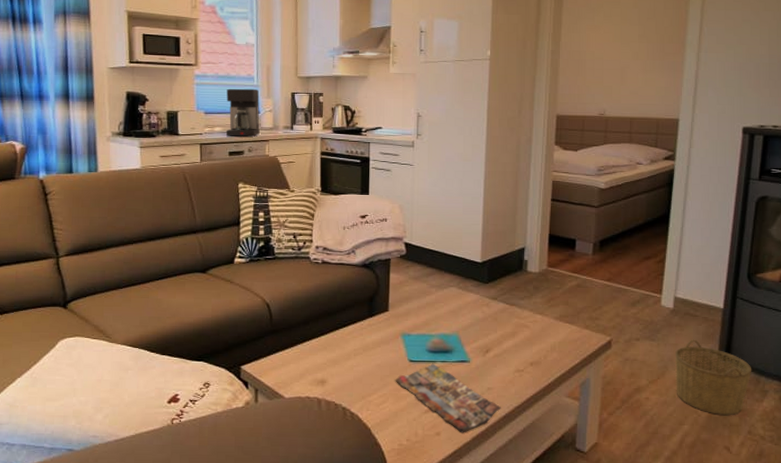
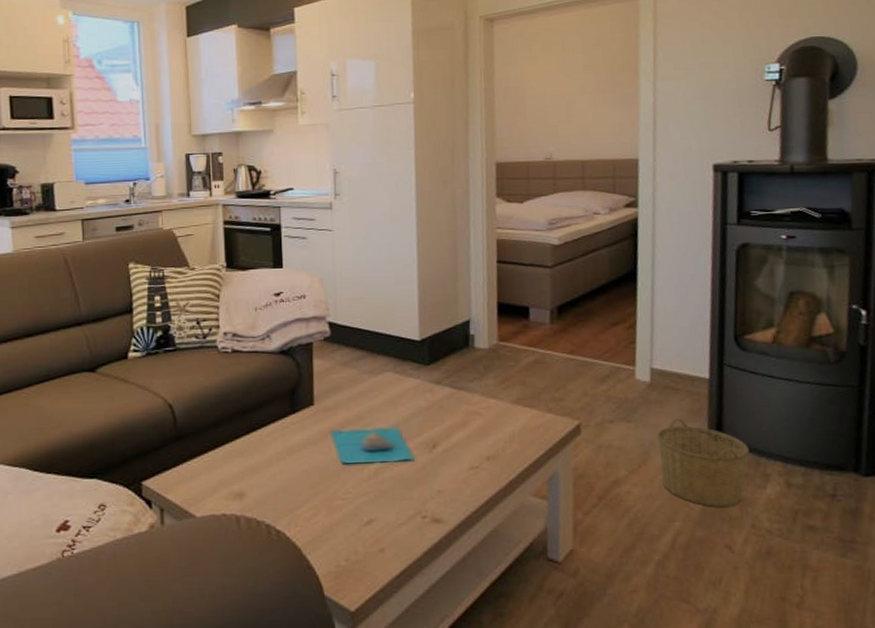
coffee maker: present [225,88,260,137] -> none [110,152,151,209]
magazine: present [395,363,501,432] -> none [326,465,455,547]

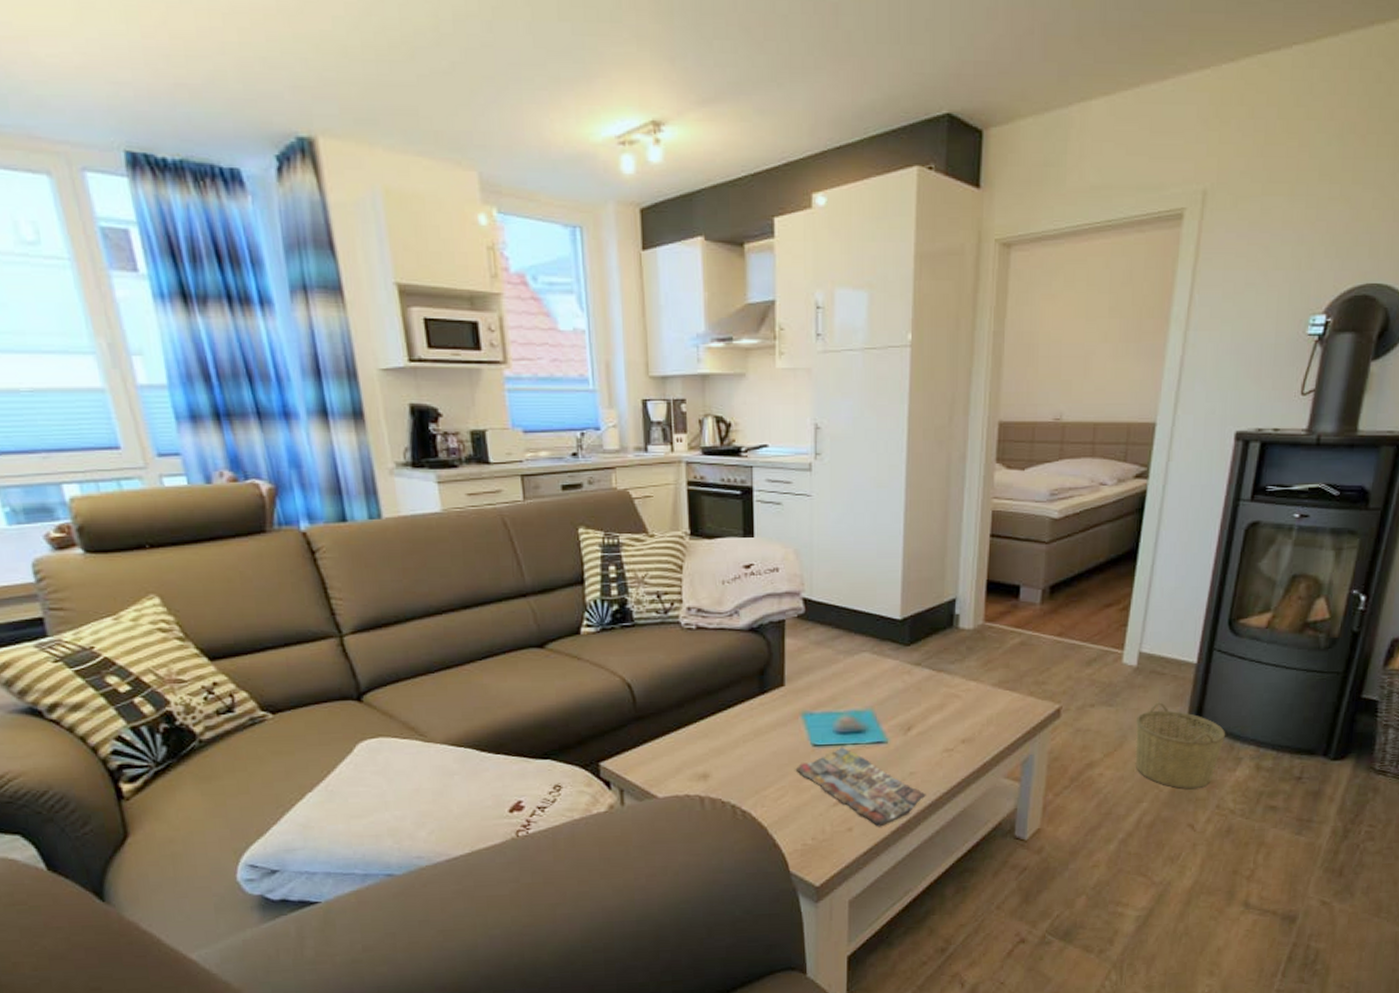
magazine: none [326,465,455,547] -> present [795,747,926,826]

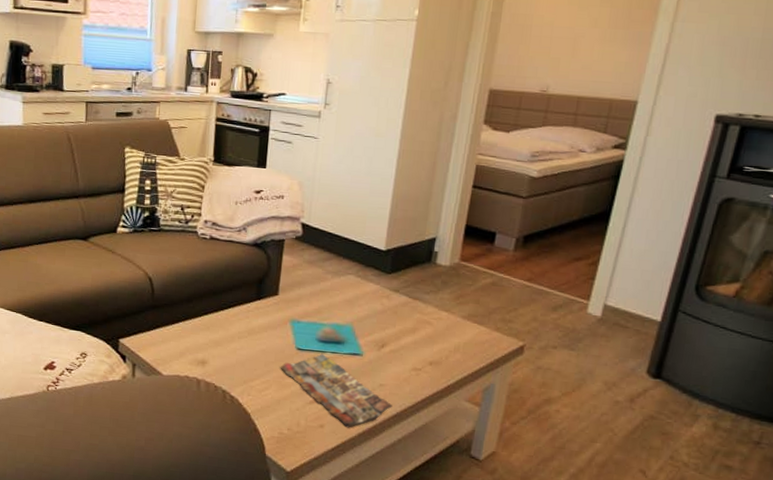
basket: present [1135,702,1226,789] -> none [592,352,685,438]

